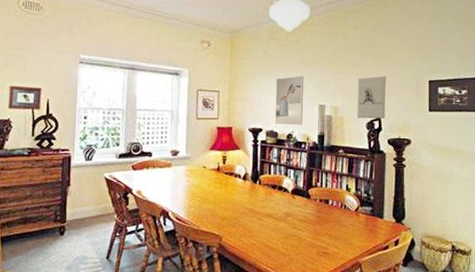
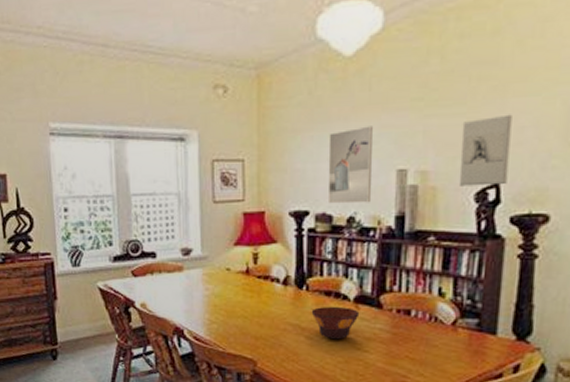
bowl: none [262,196,295,221] -> present [311,306,360,340]

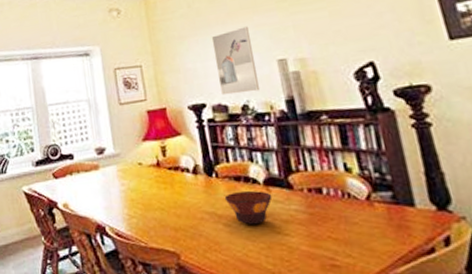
wall sculpture: present [458,114,512,186] -> none [325,3,381,68]

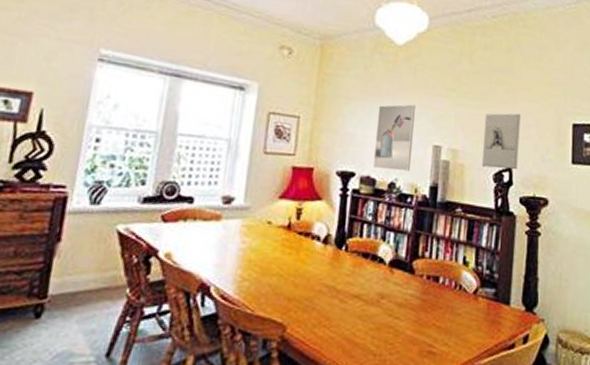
bowl: present [224,190,273,225] -> none [347,268,394,305]
wall sculpture: none [325,3,381,68] -> present [481,113,521,170]

